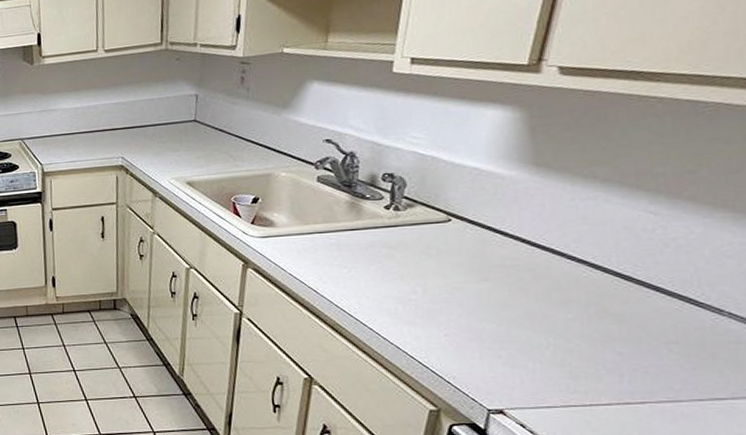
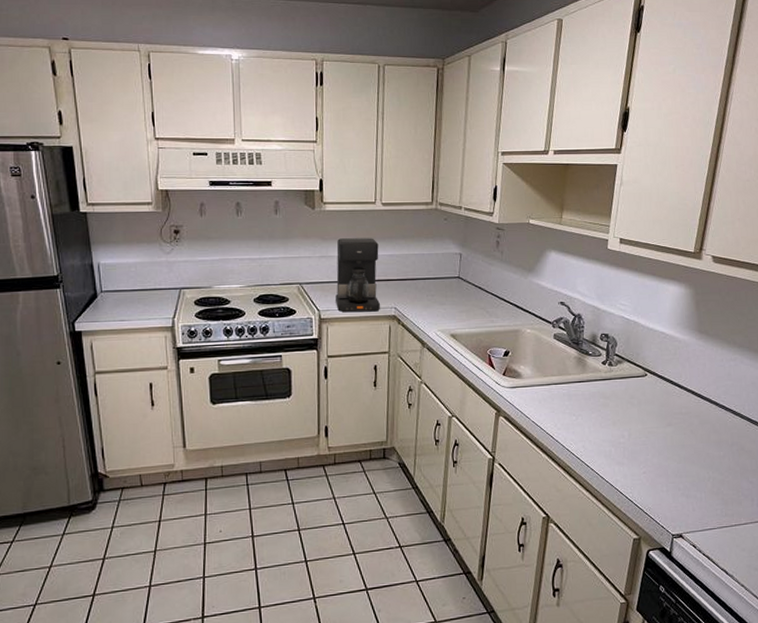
coffee maker: none [57,87,106,165] -> present [336,238,380,312]

